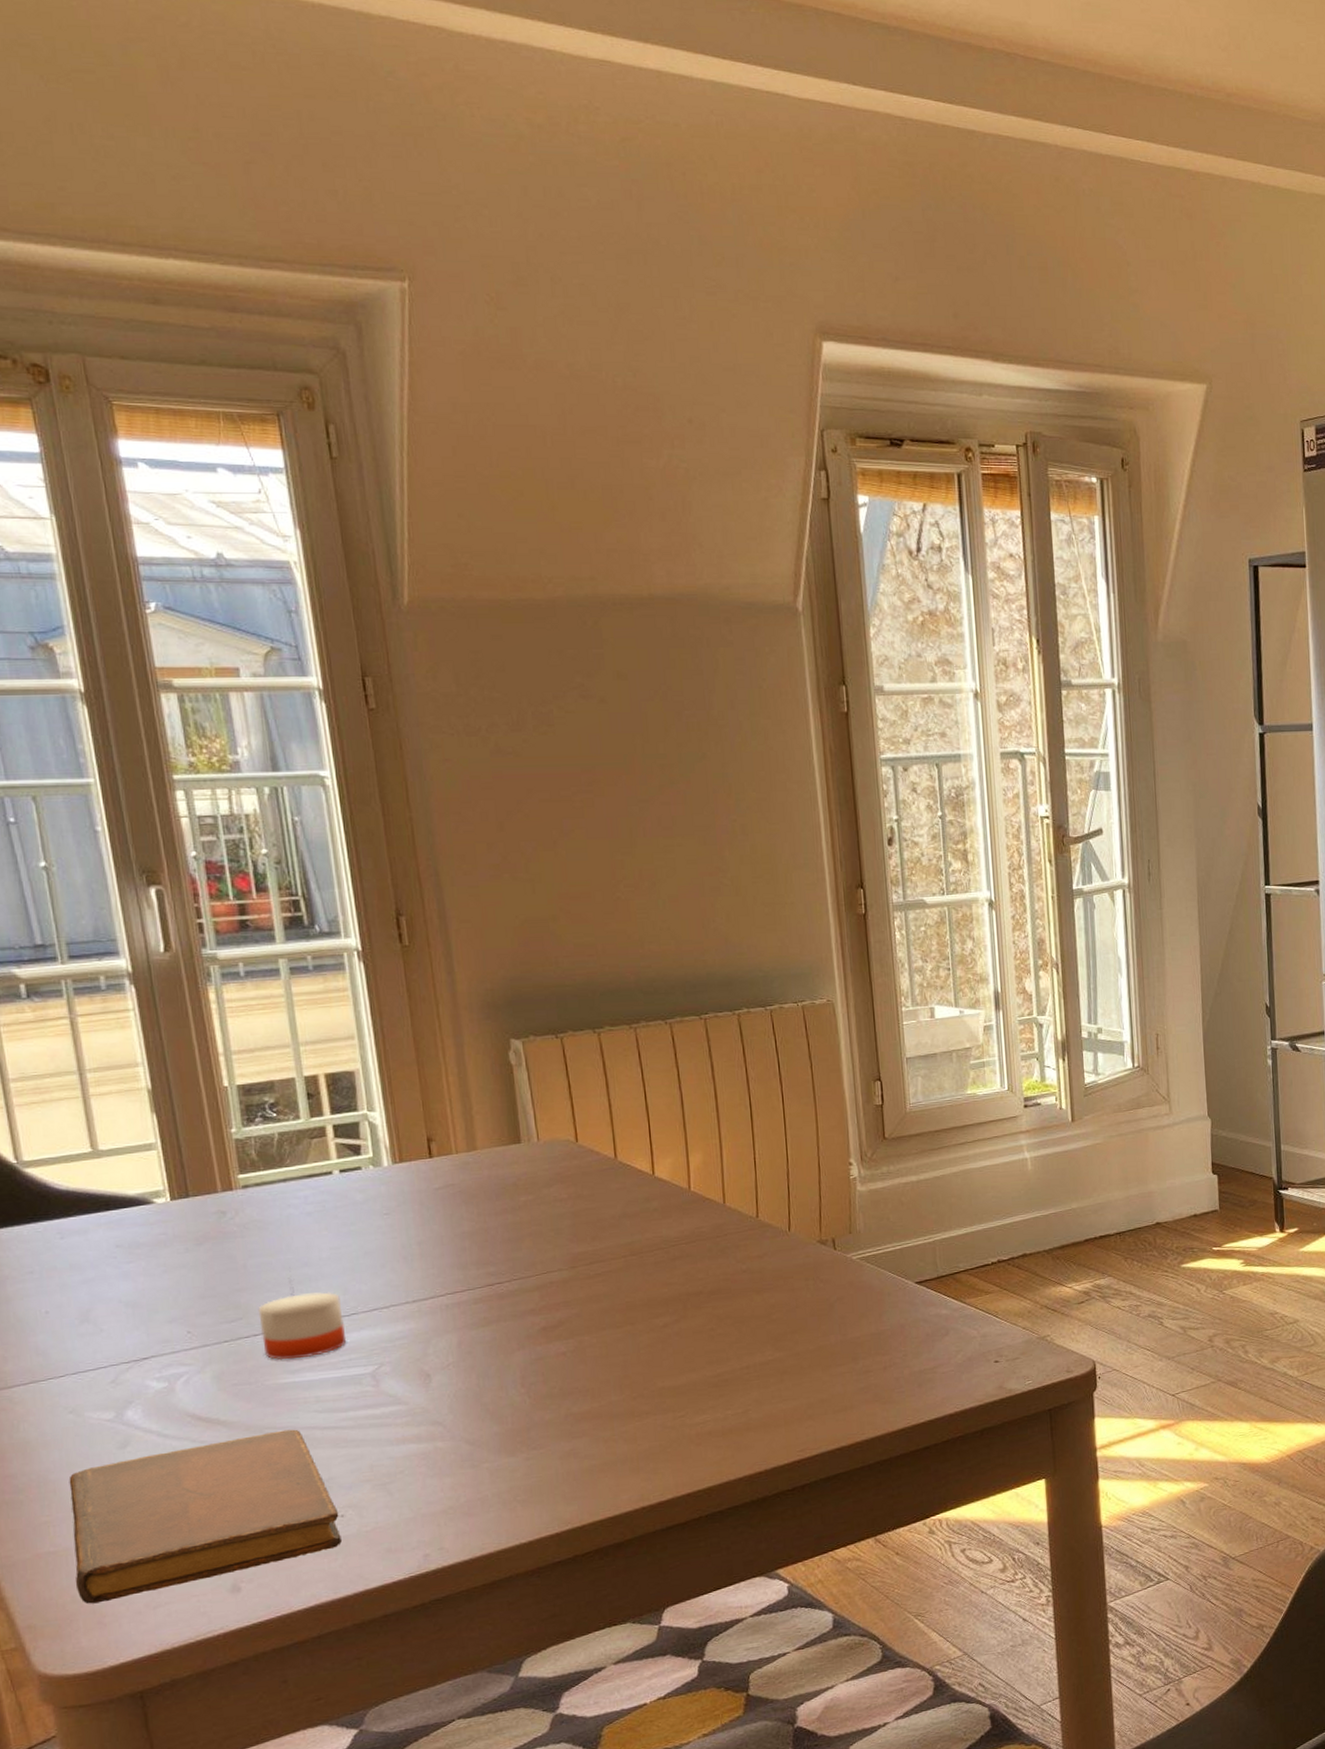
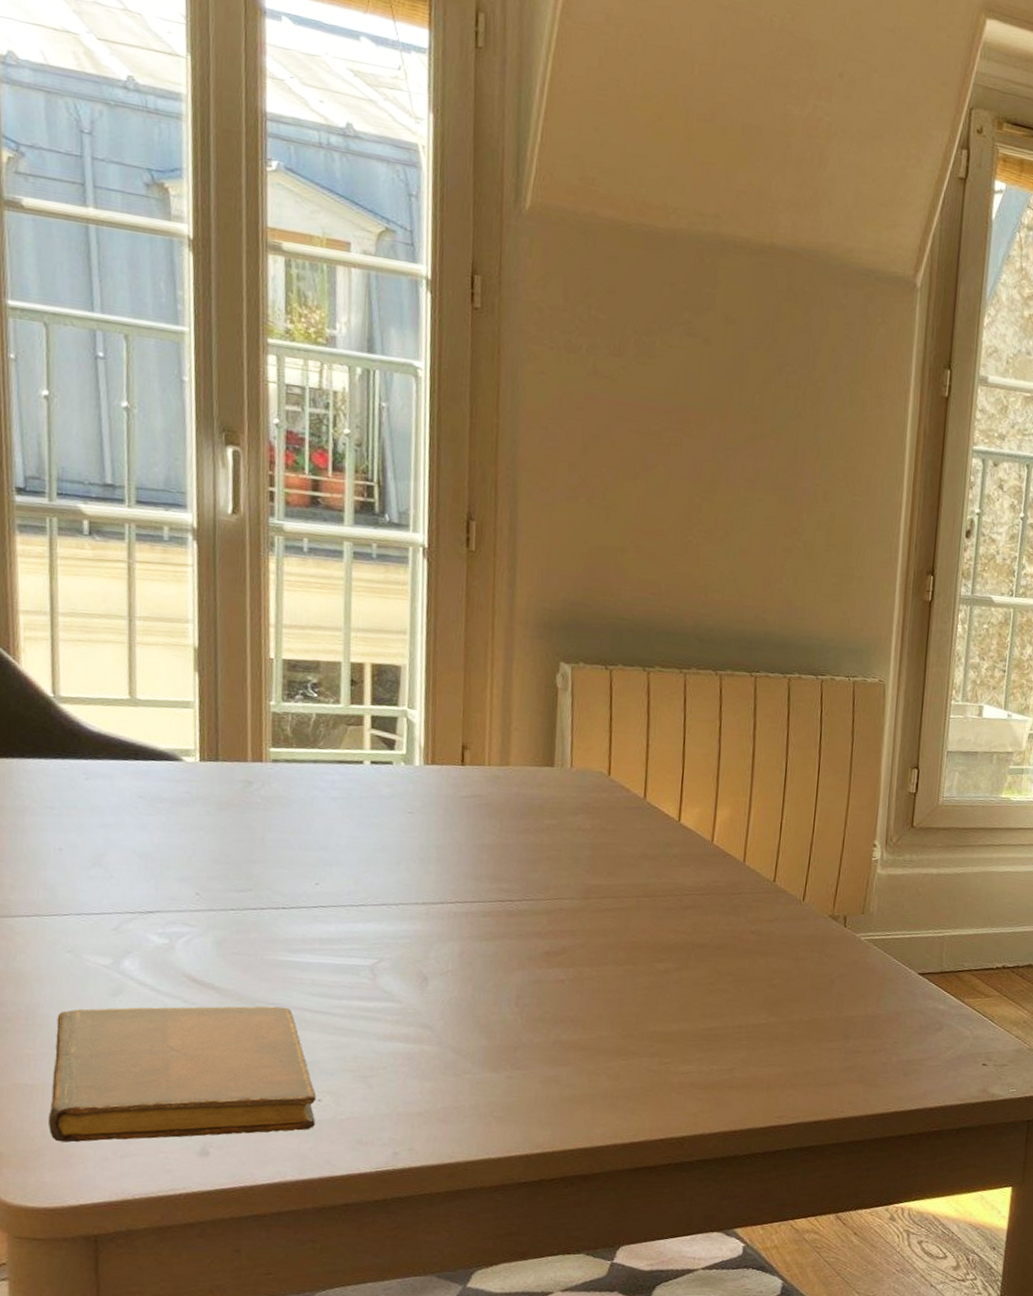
candle: present [258,1282,347,1360] -> none [268,862,352,940]

